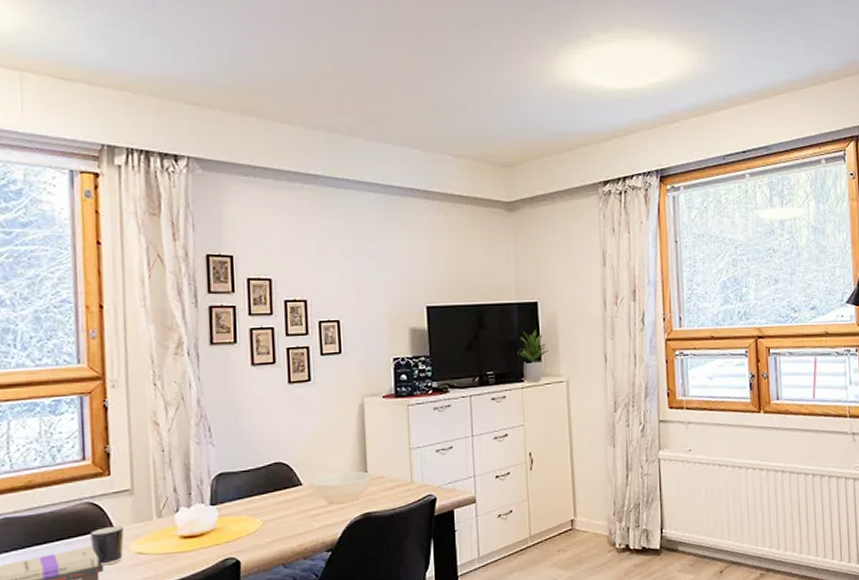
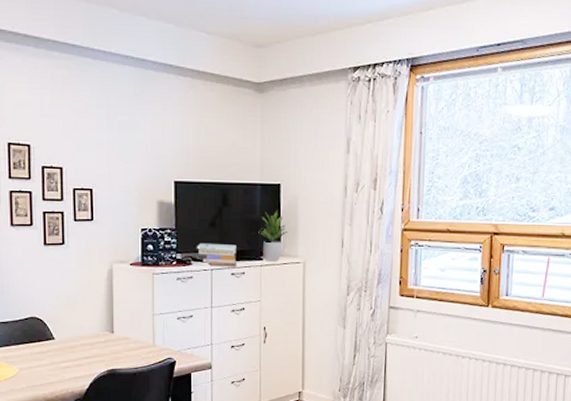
bowl: present [310,471,373,505] -> none [62,331,119,359]
books: none [454,368,497,393] -> present [197,242,237,267]

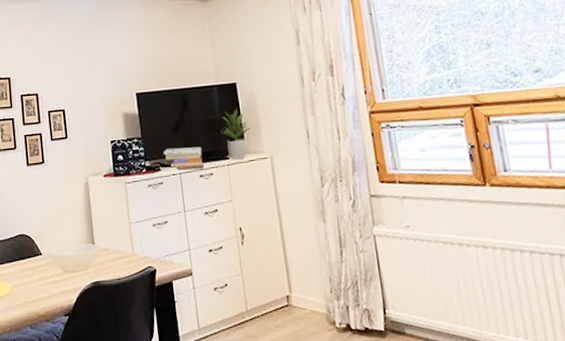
bowl: none [62,331,119,359] -> present [48,243,100,273]

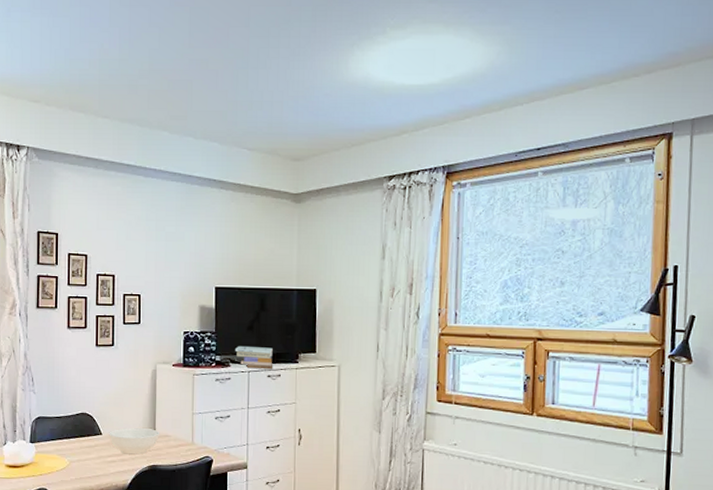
potted plant: present [221,108,250,161] -> none [294,314,323,366]

